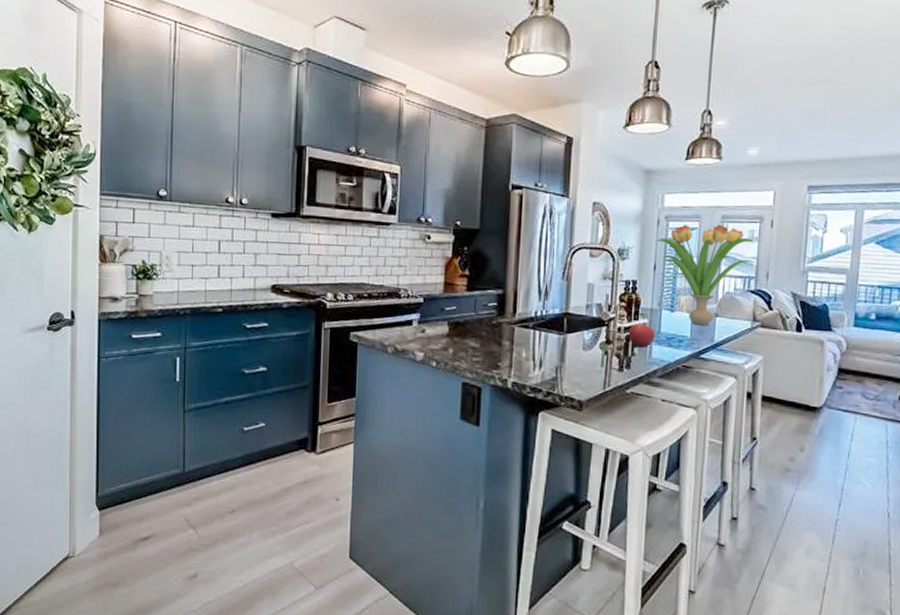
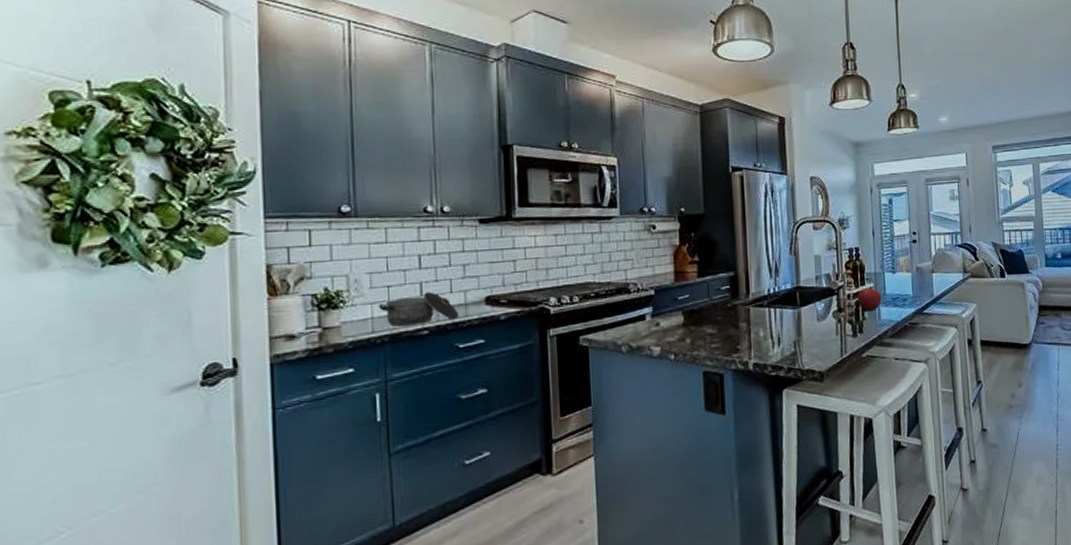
cooking pot: none [184,274,247,302] -> present [379,292,458,327]
flower arrangement: present [656,224,755,326] -> none [871,187,959,283]

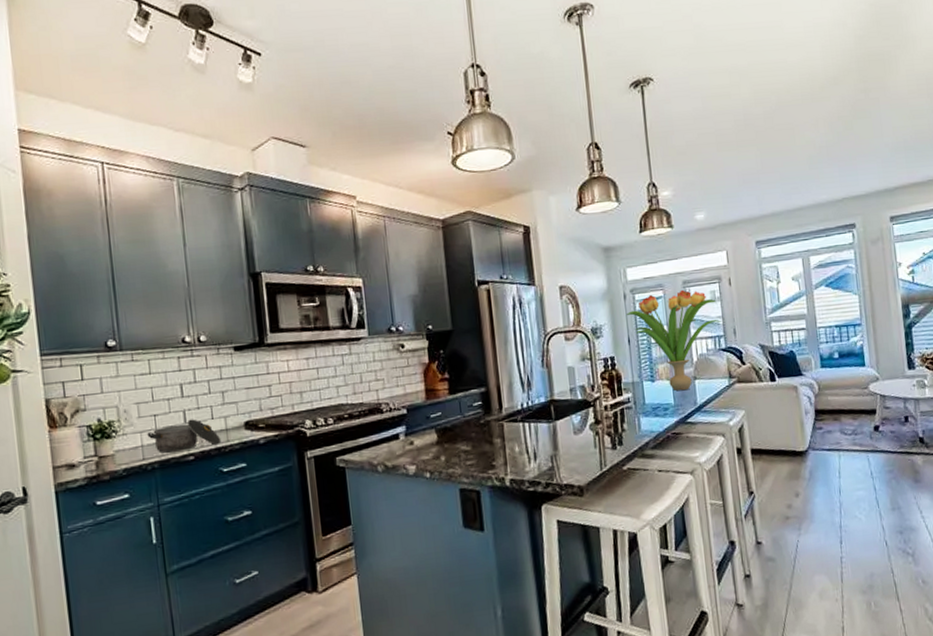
fruit: present [857,286,882,312] -> none [615,396,641,423]
flower arrangement: none [871,187,959,283] -> present [626,289,721,391]

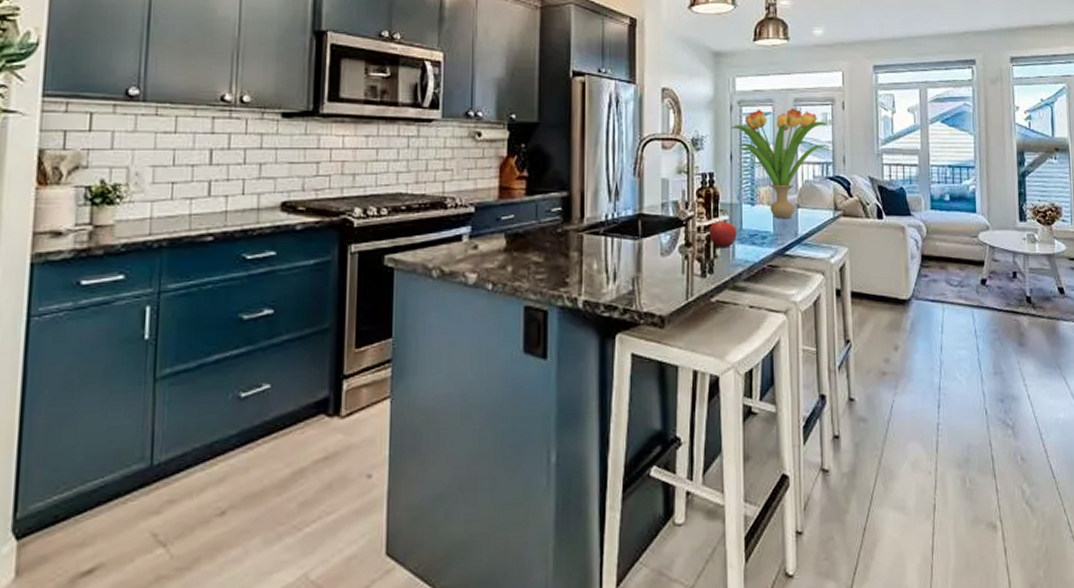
cooking pot: present [147,419,220,453] -> none [160,192,248,229]
fruit: none [615,396,641,423] -> present [709,218,737,248]

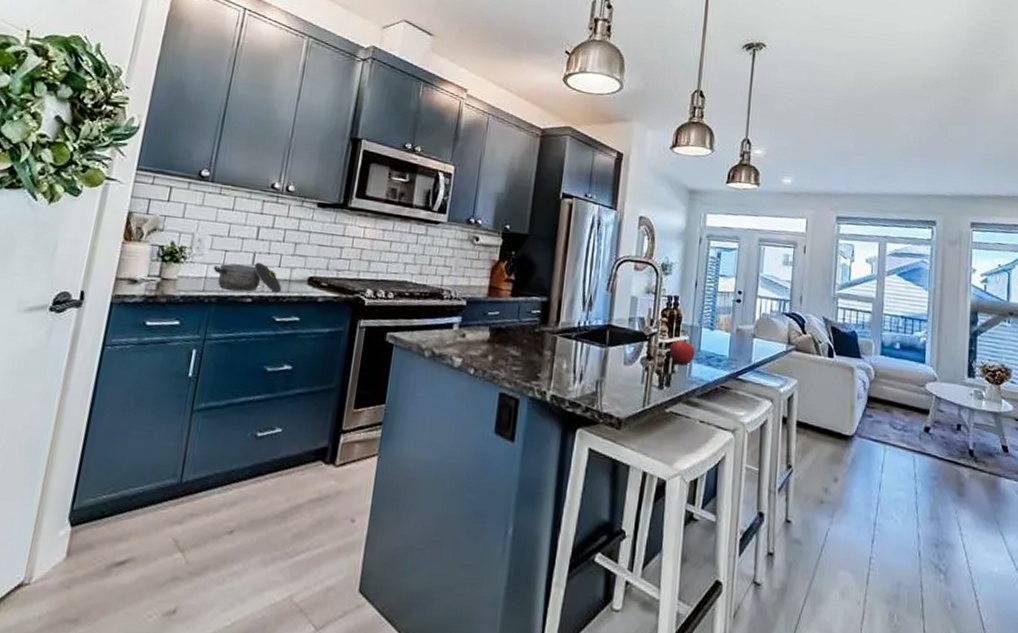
cooking pot: none [160,192,248,229] -> present [213,262,282,293]
flower arrangement: present [730,108,831,219] -> none [698,245,790,347]

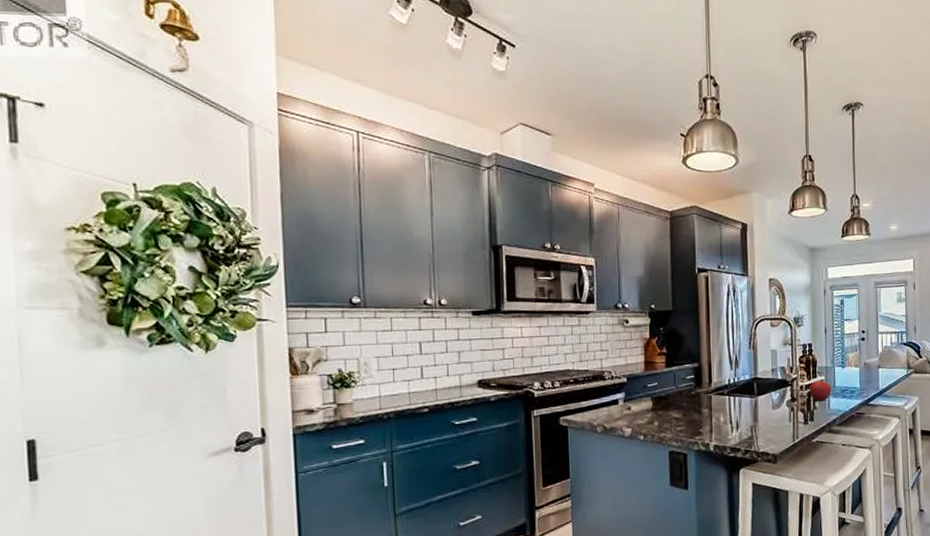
cooking pot: present [213,262,282,293] -> none [385,375,454,404]

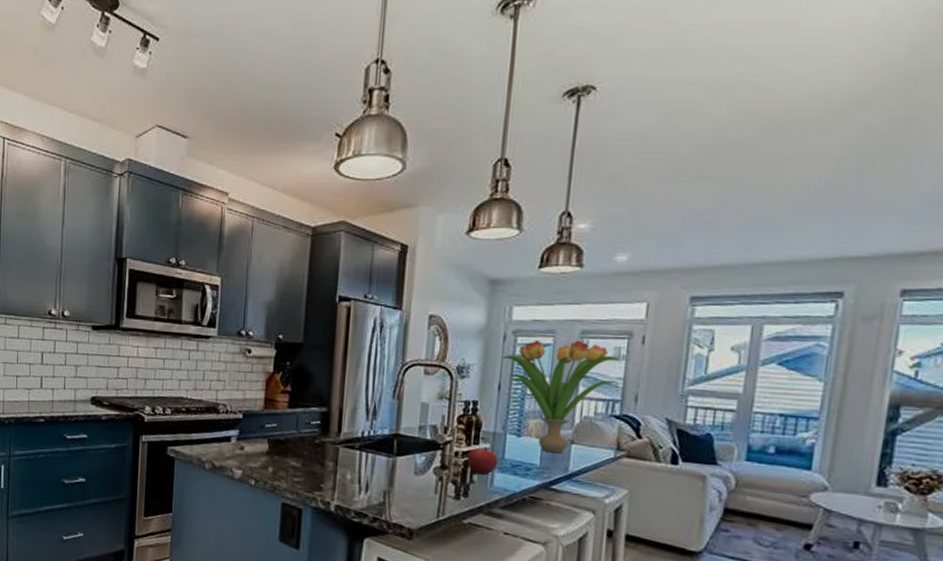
flower arrangement: none [824,289,905,377] -> present [501,340,621,454]

